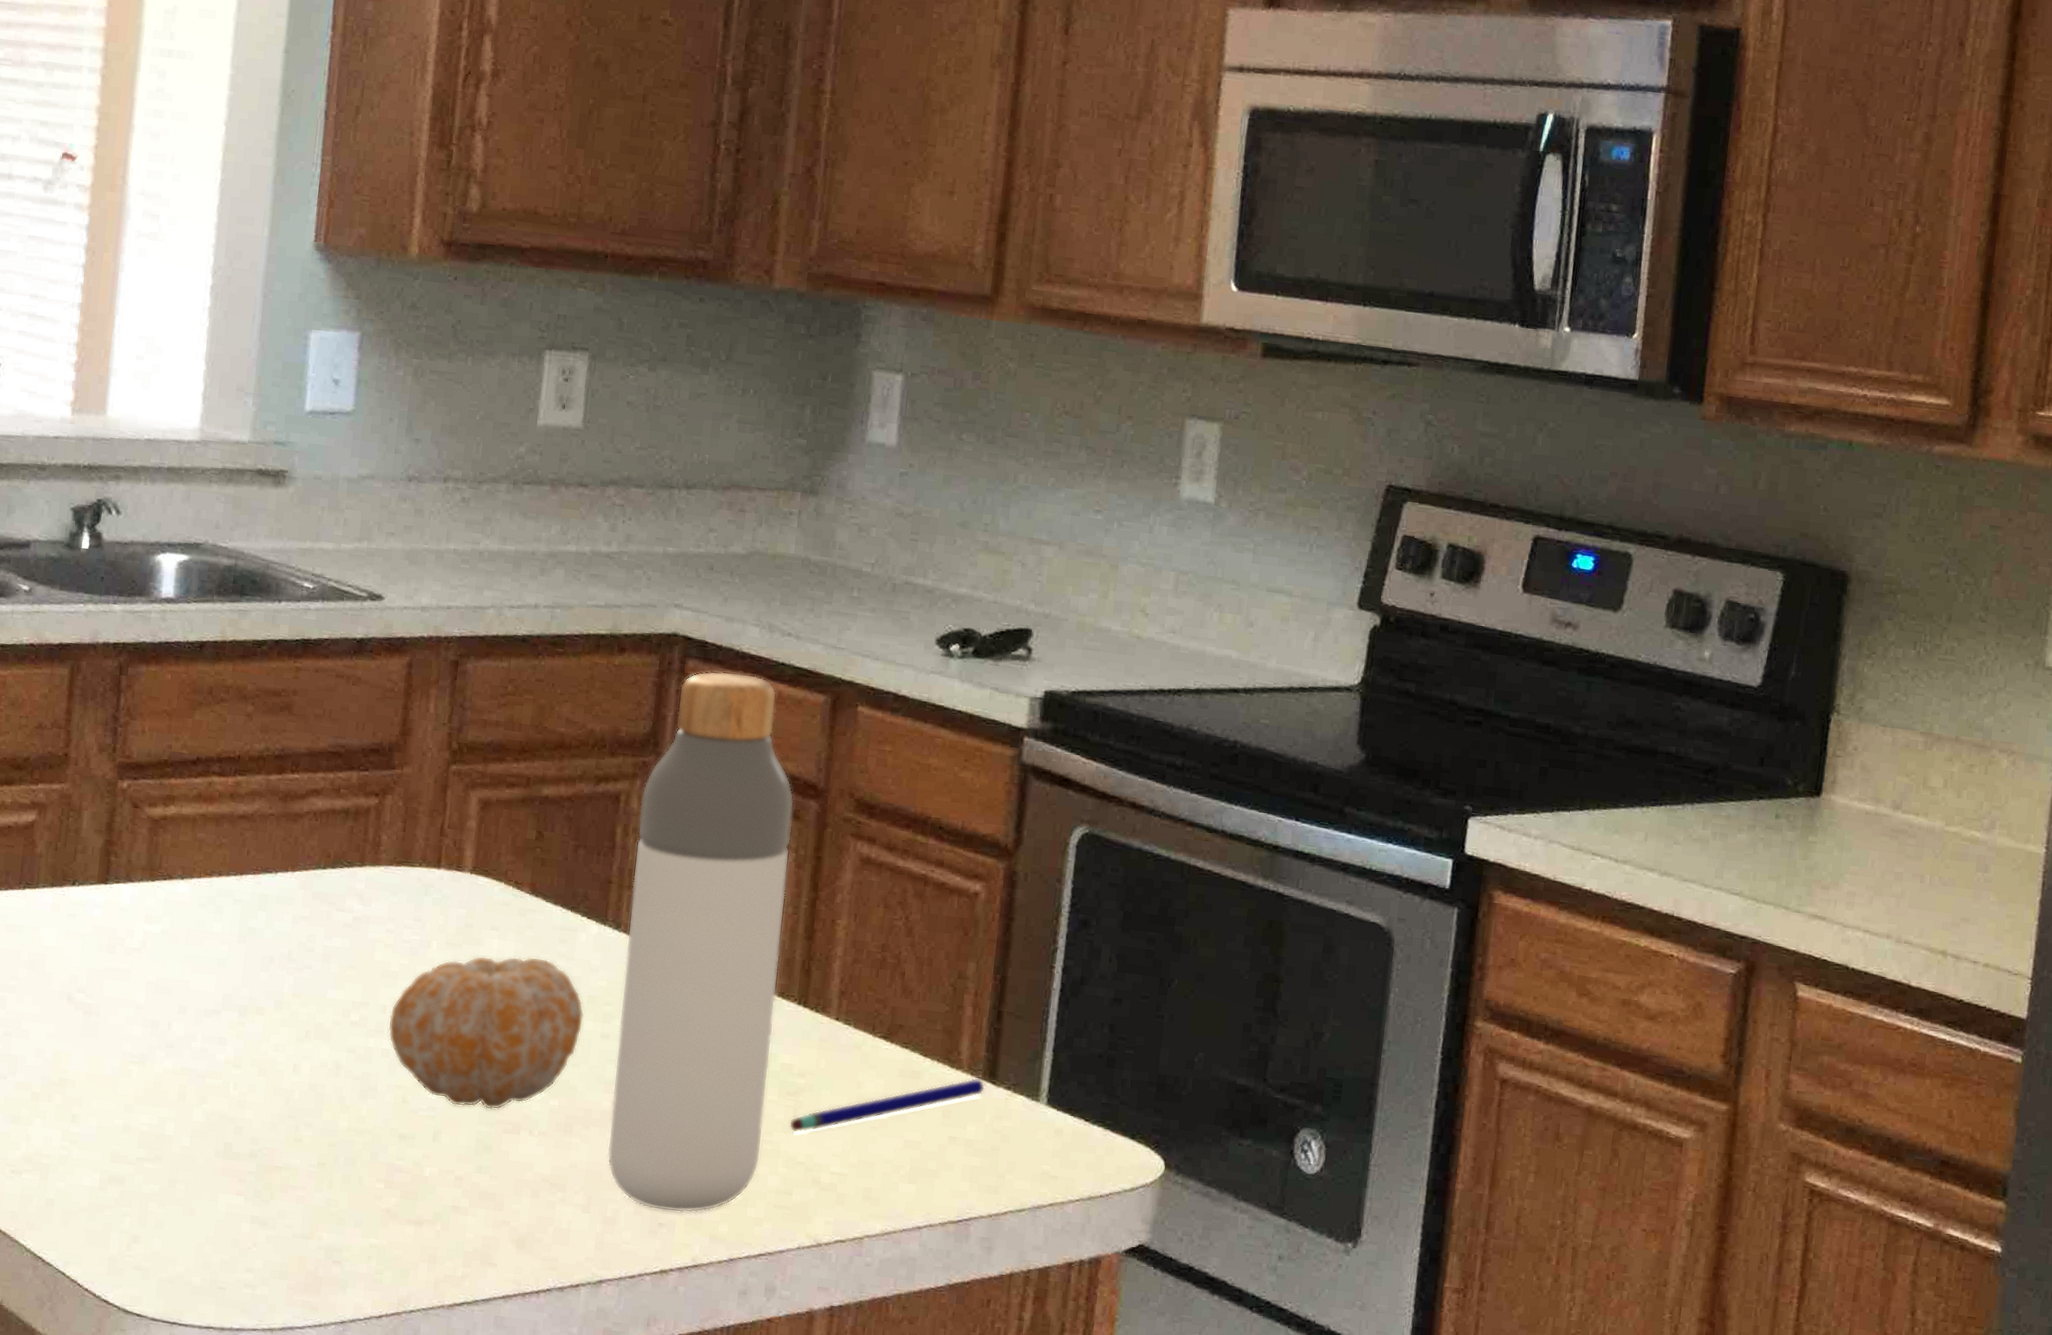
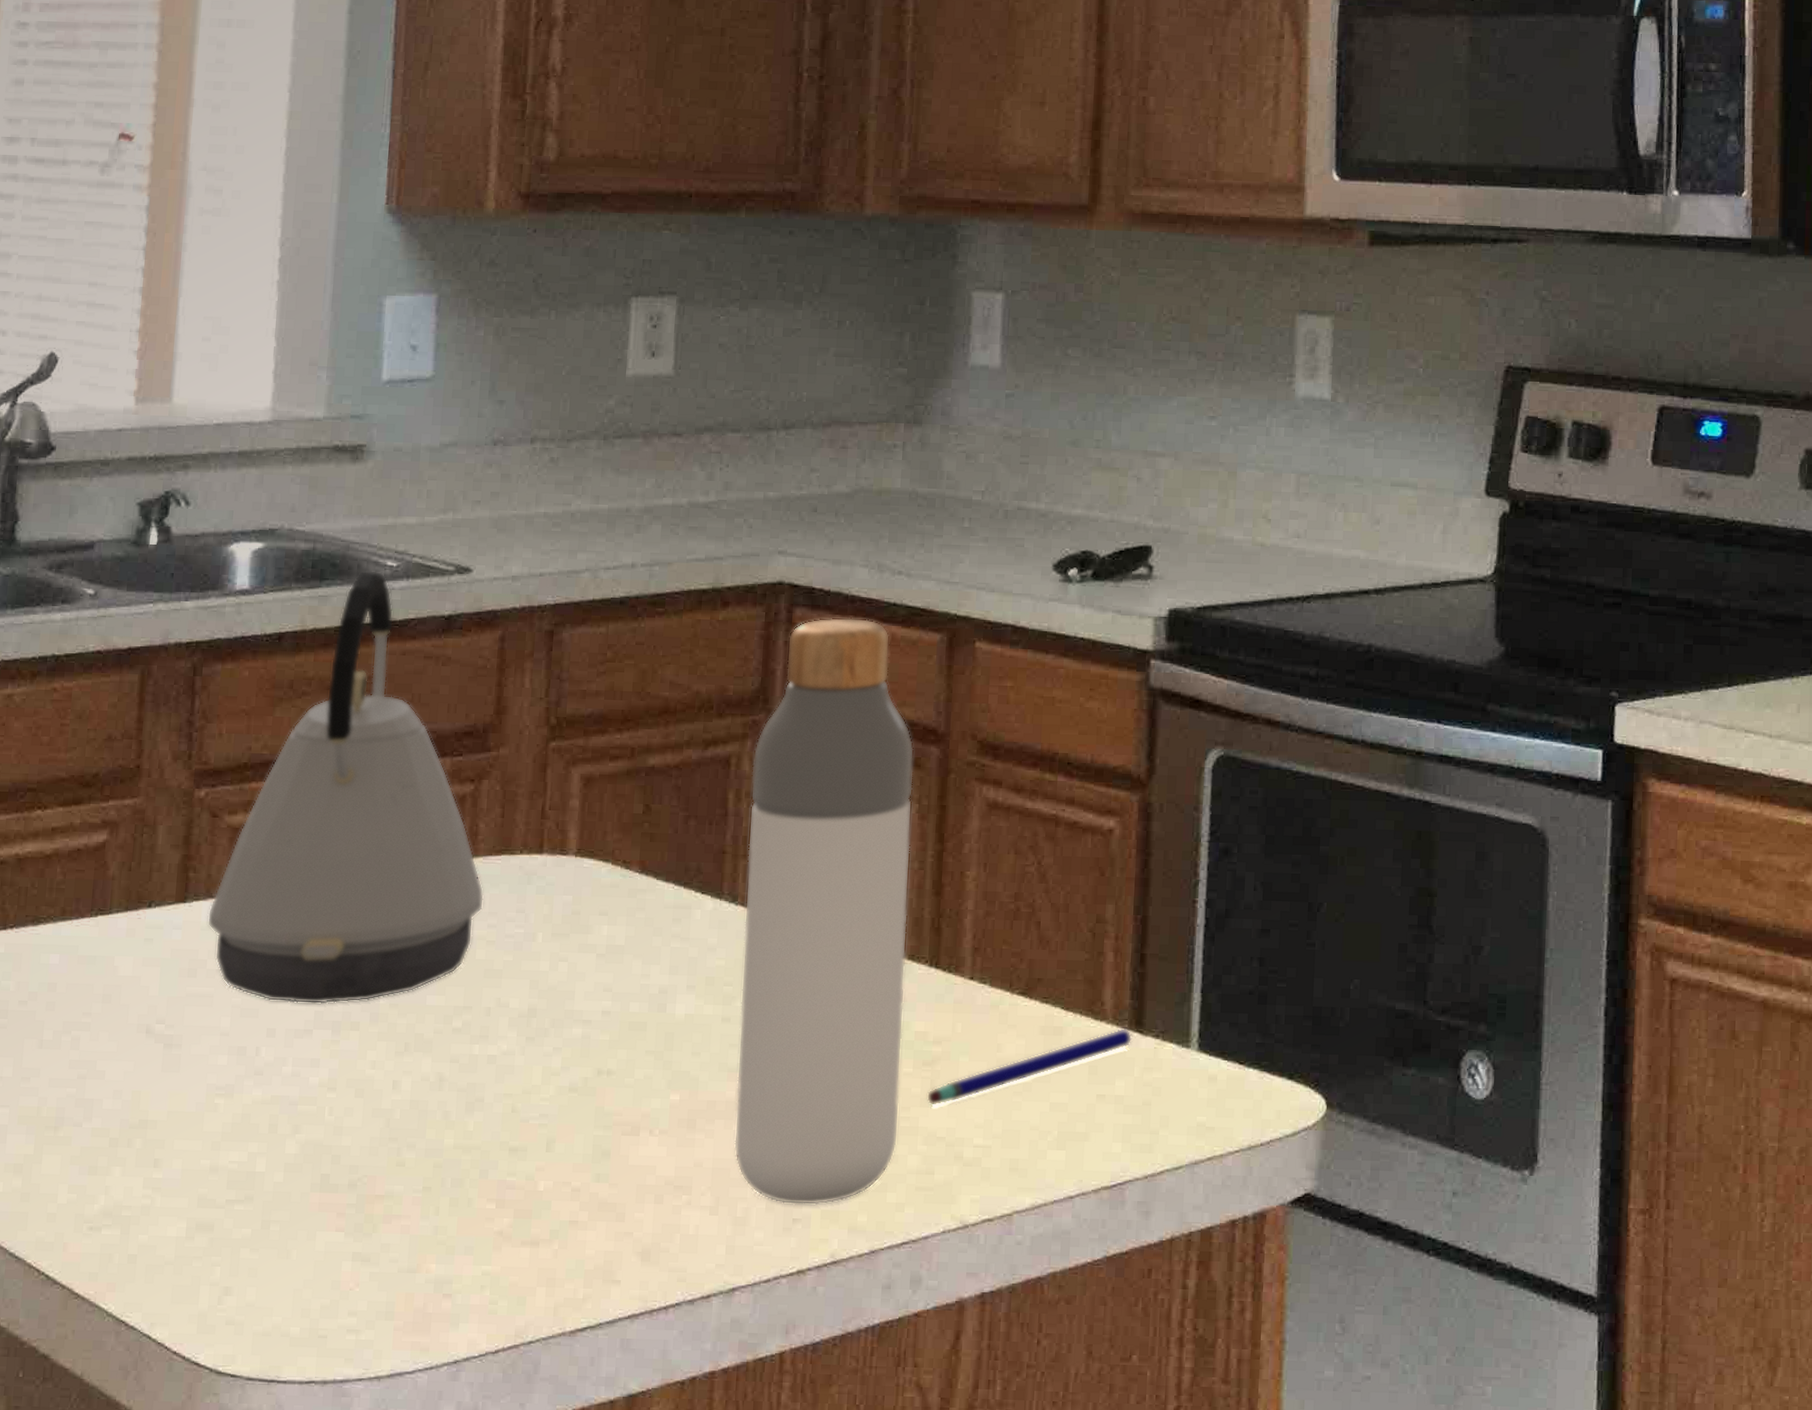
kettle: none [126,589,384,990] -> present [207,570,485,1005]
fruit: present [388,955,585,1110] -> none [493,940,703,1111]

